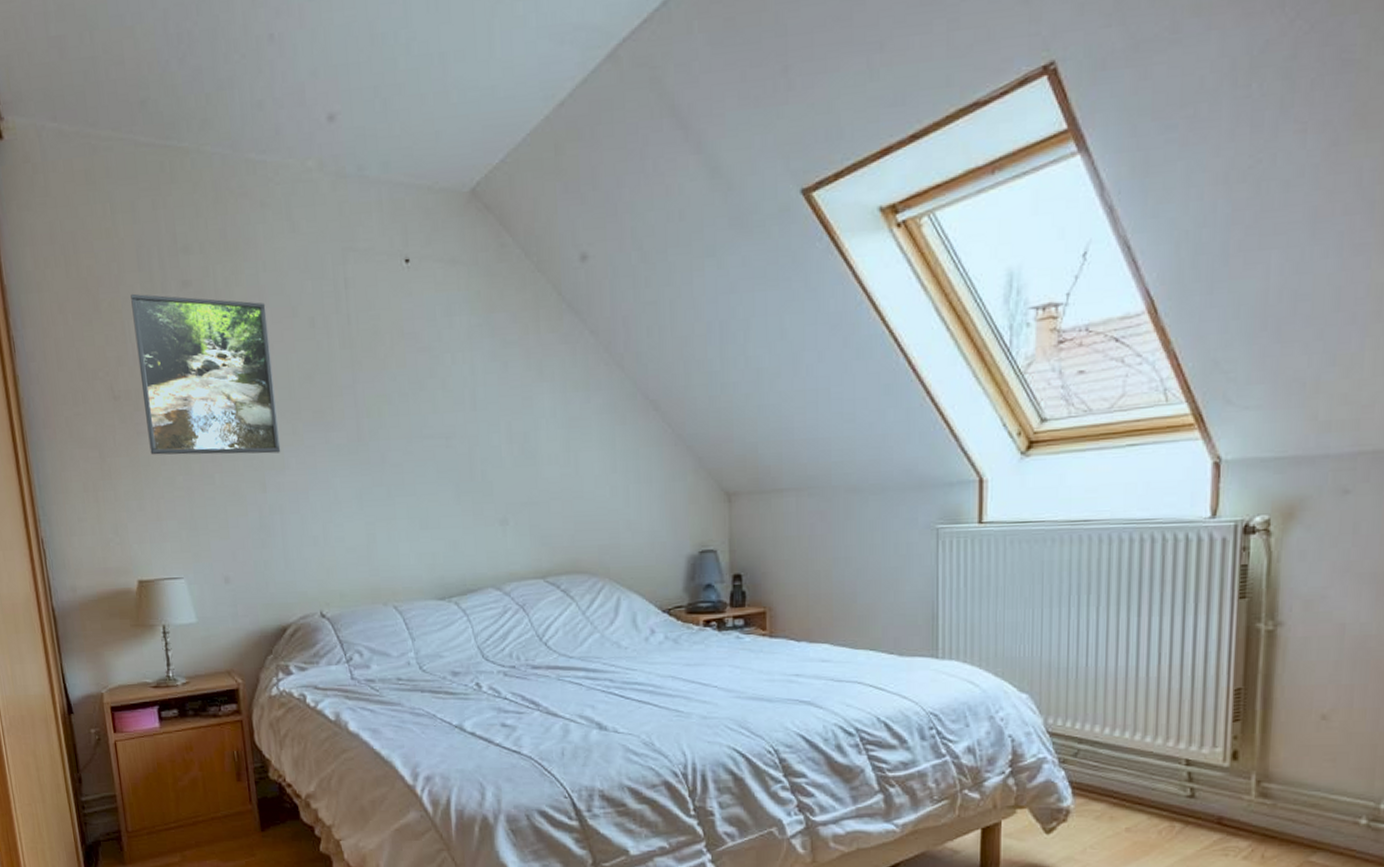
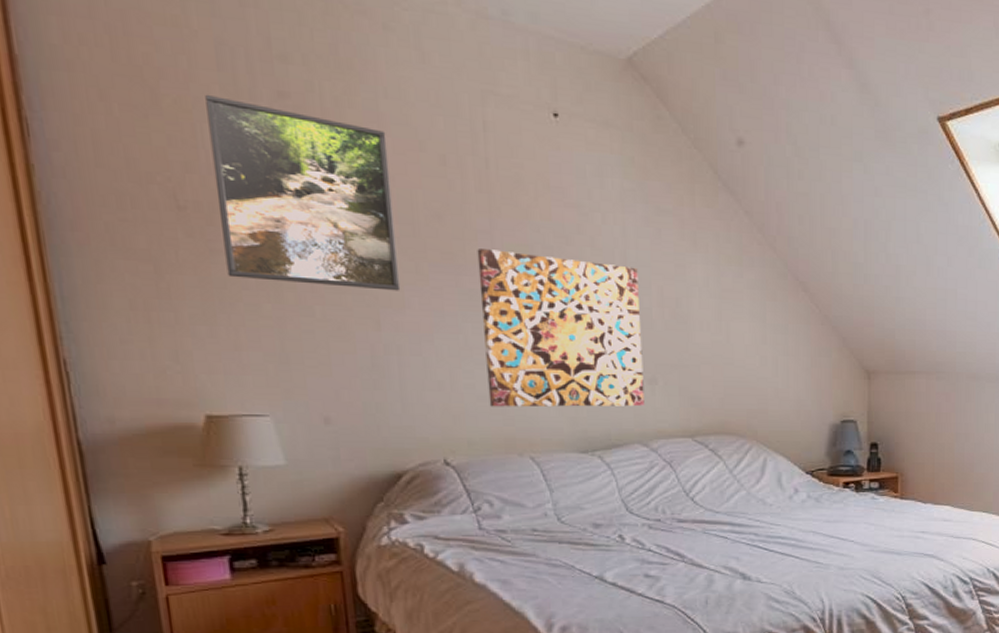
wall art: none [342,403,497,558] -> present [477,249,645,407]

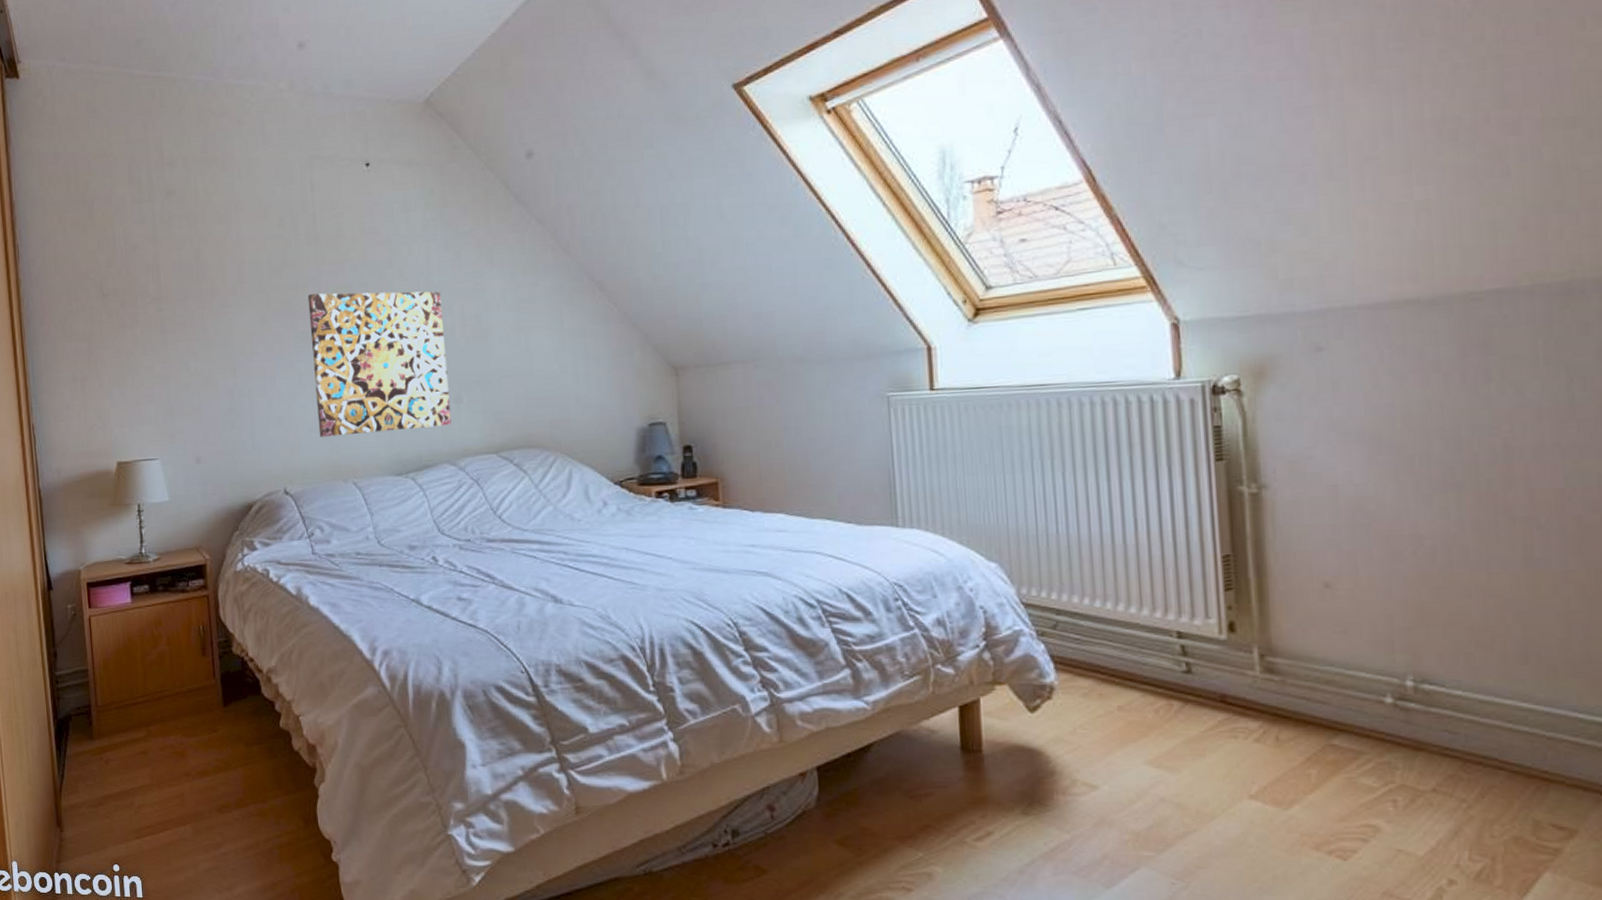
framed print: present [205,94,401,291] -> none [121,203,251,346]

